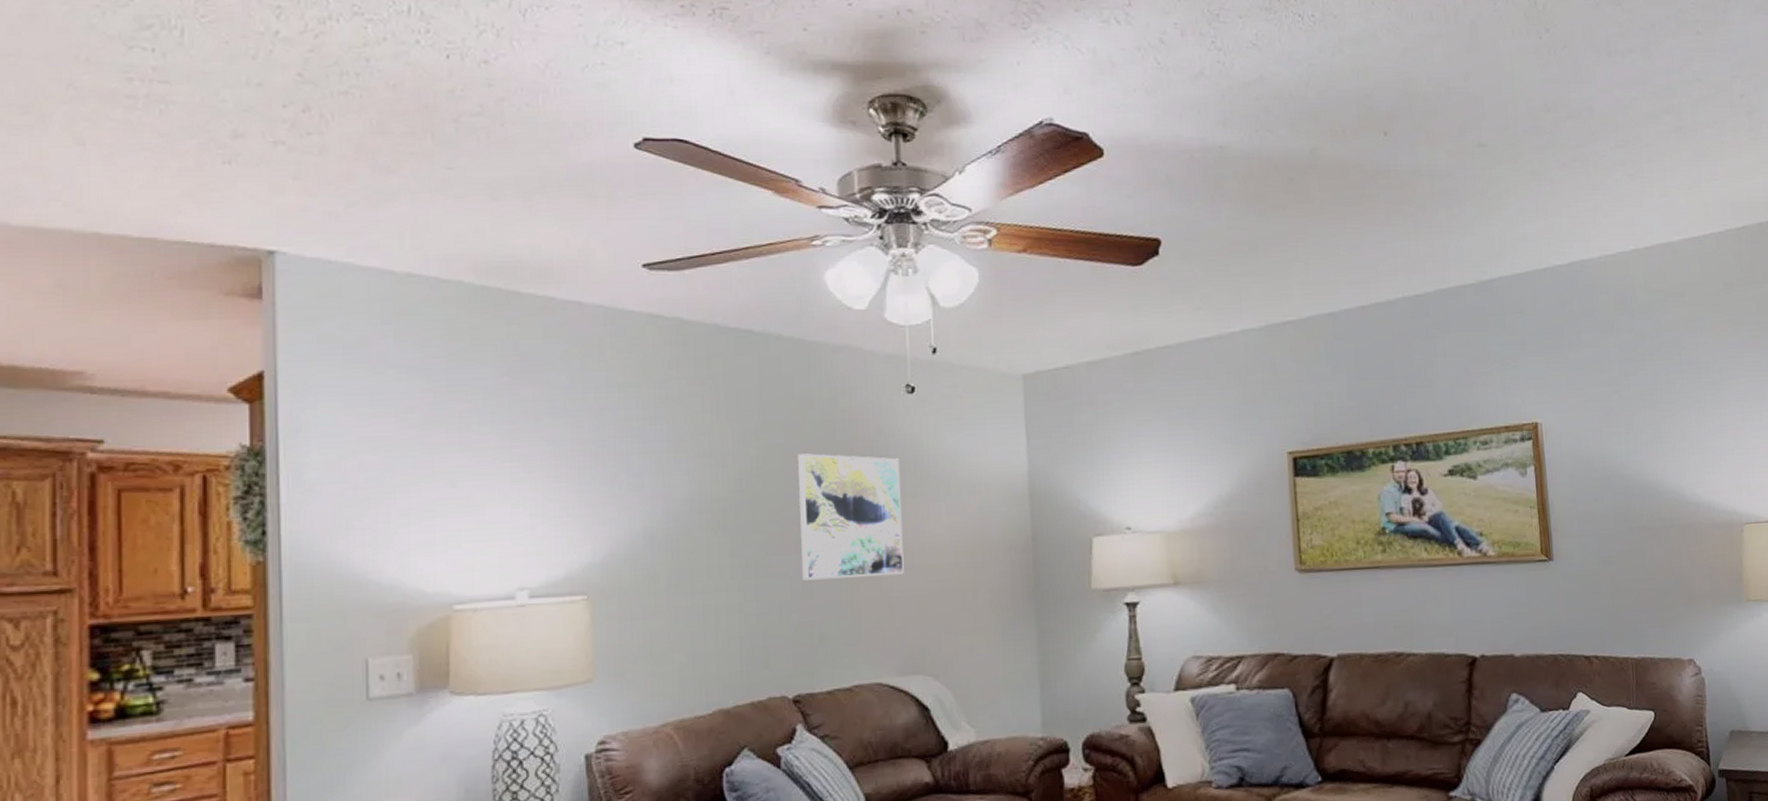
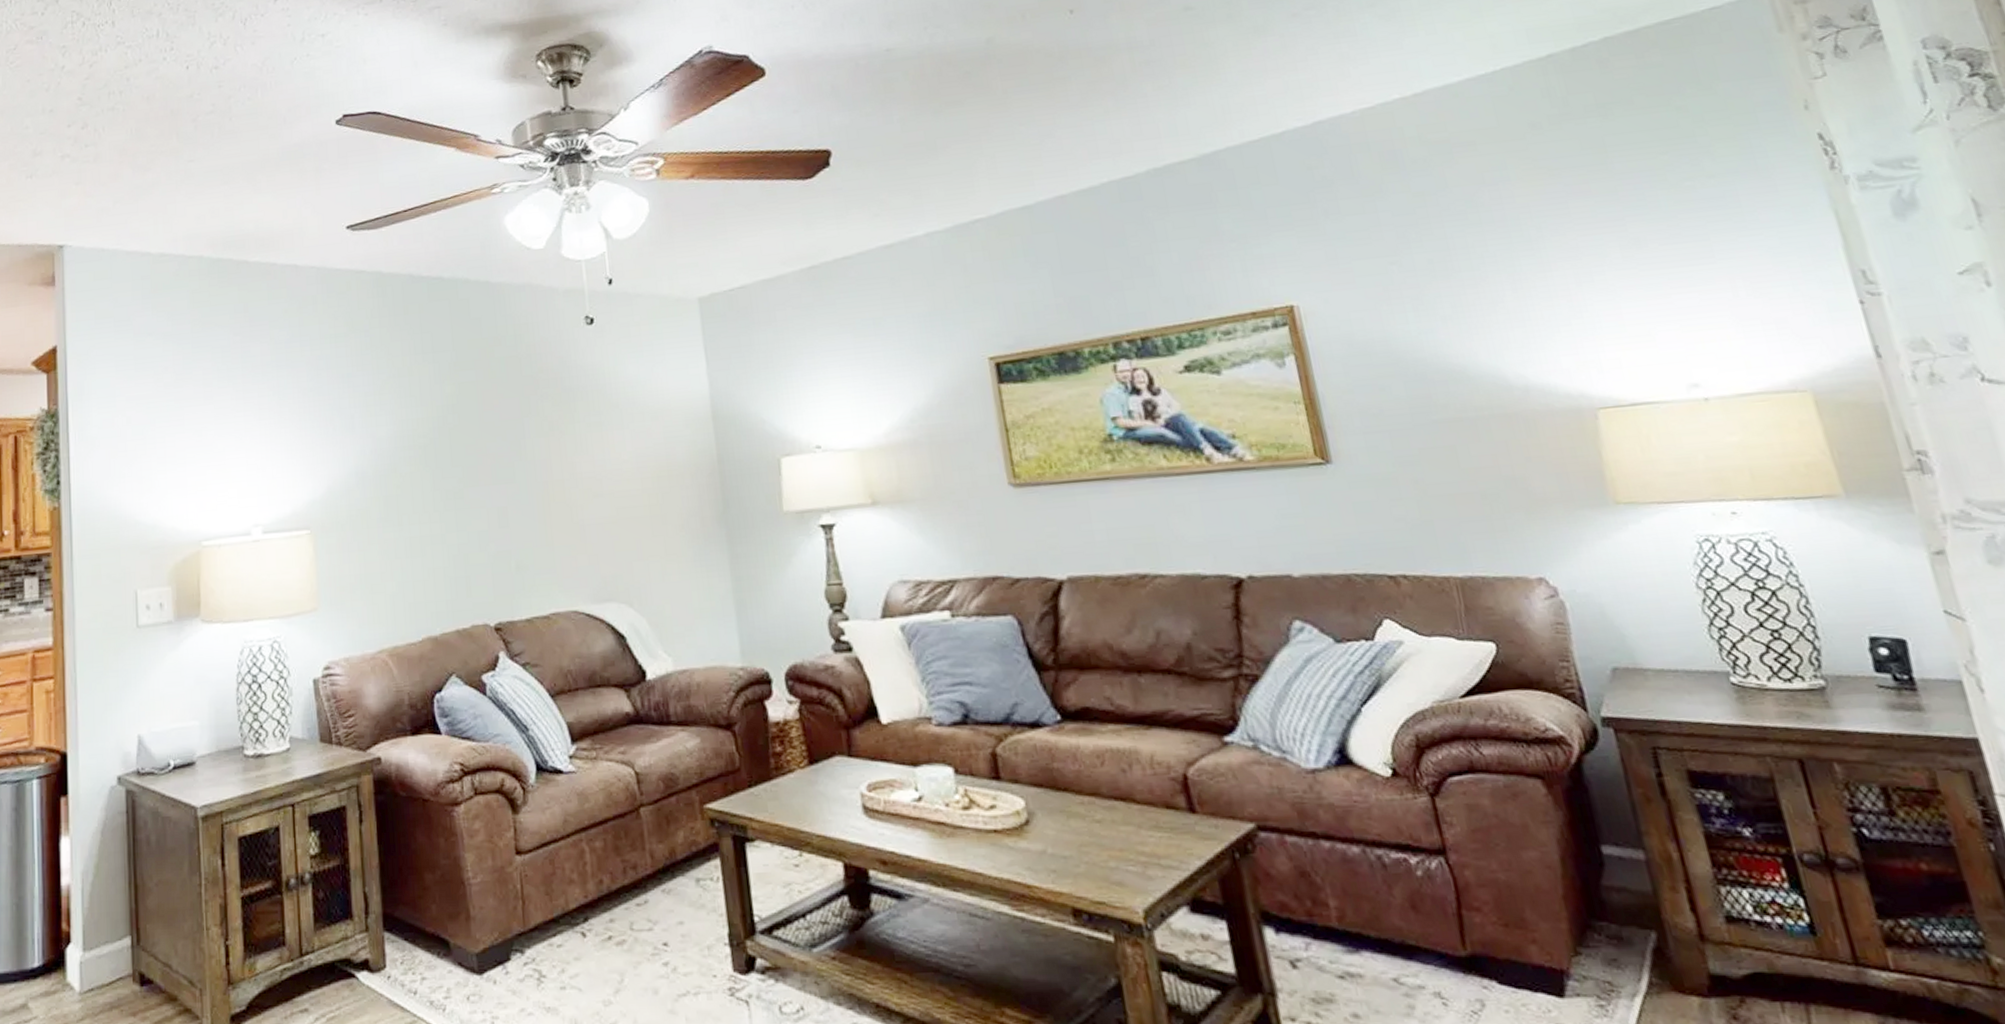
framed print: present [798,453,904,581] -> none [488,388,593,511]

